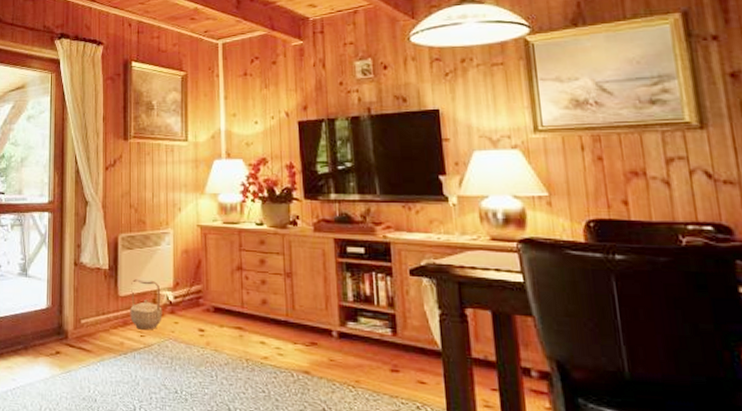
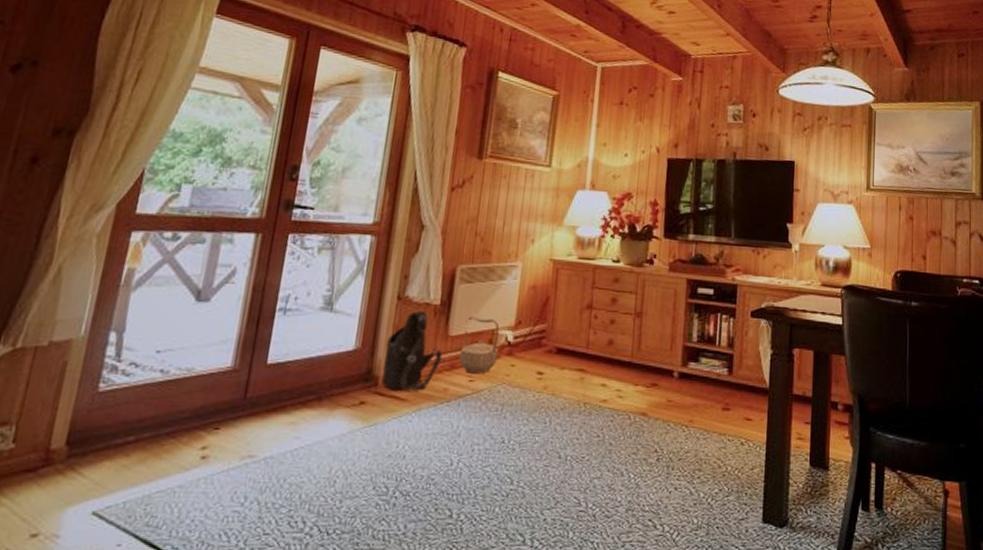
shoulder bag: none [70,275,116,343] -> present [381,311,443,391]

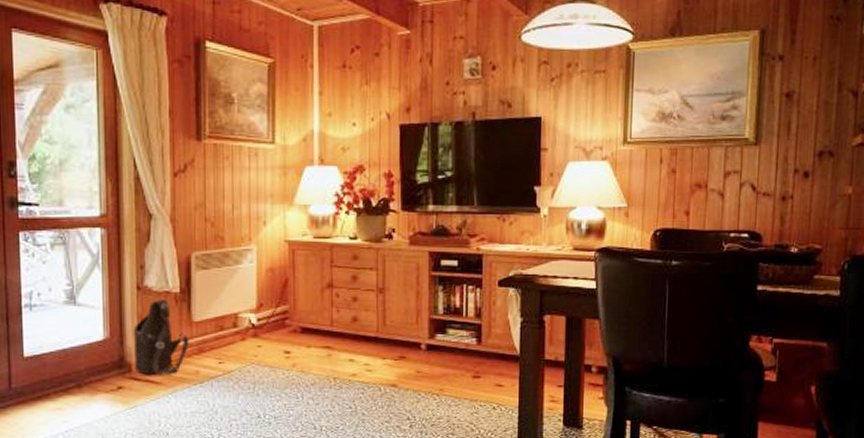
basket: present [459,317,500,374] -> none [206,302,244,356]

